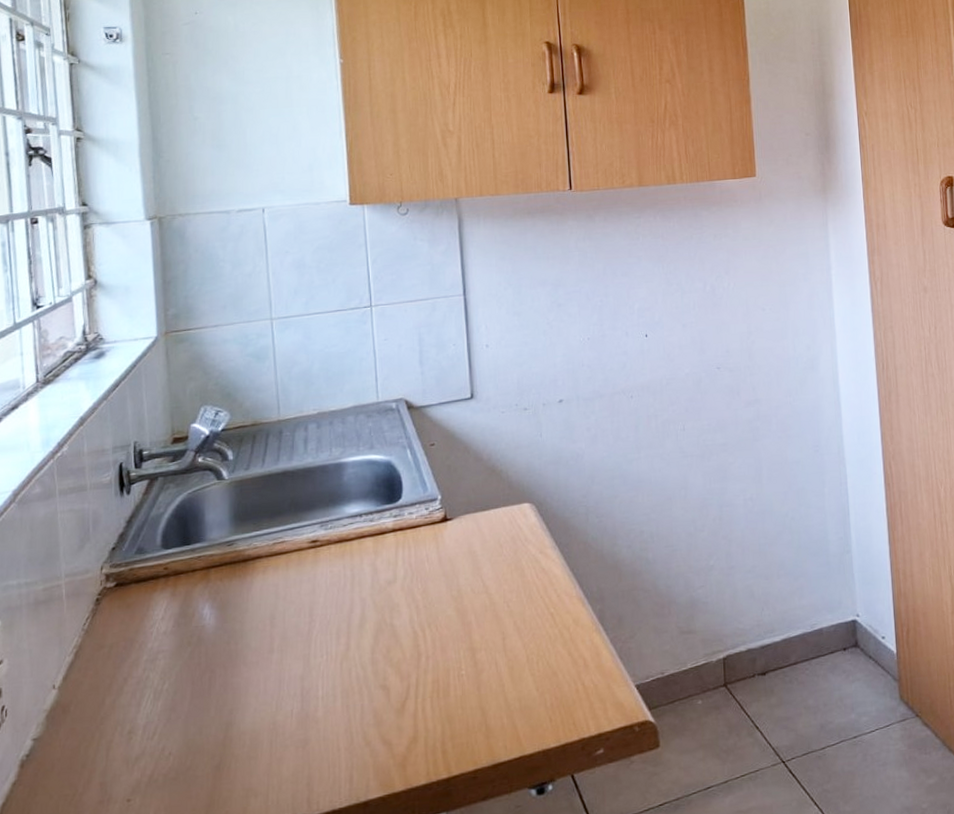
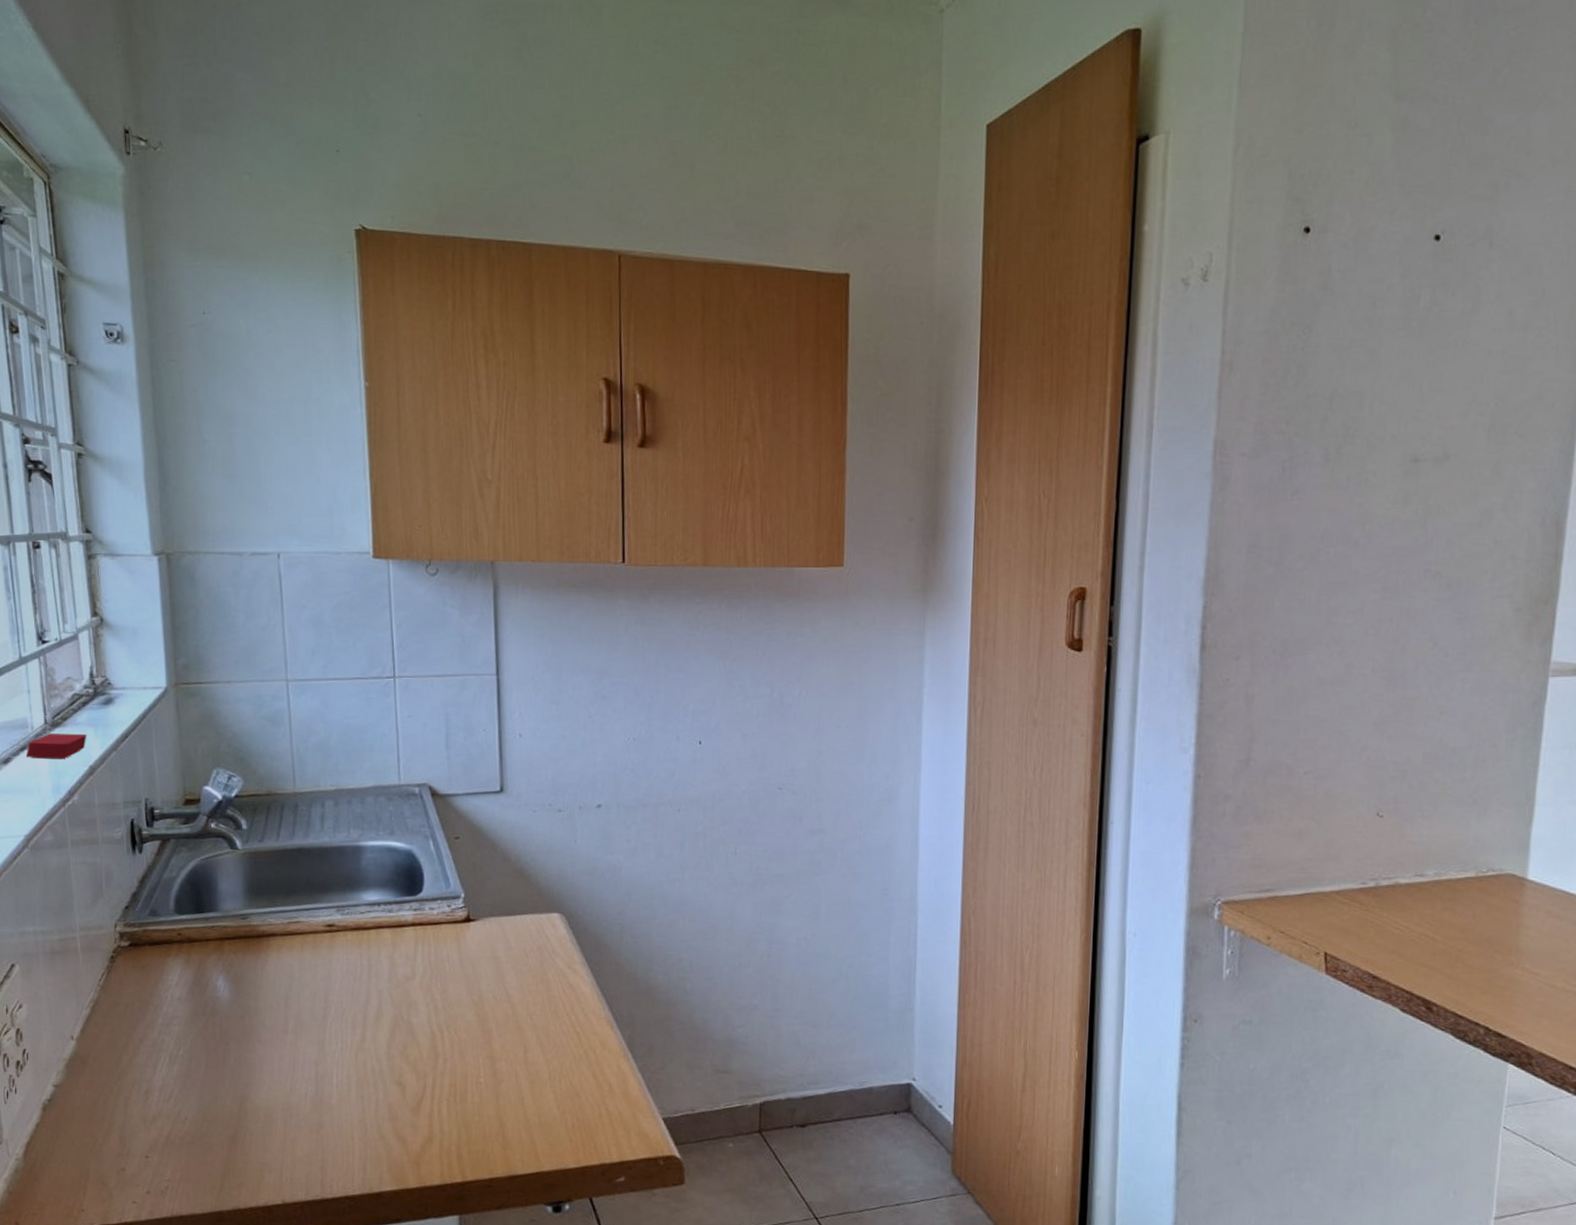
sponge: none [16,387,78,417] -> present [25,733,87,759]

